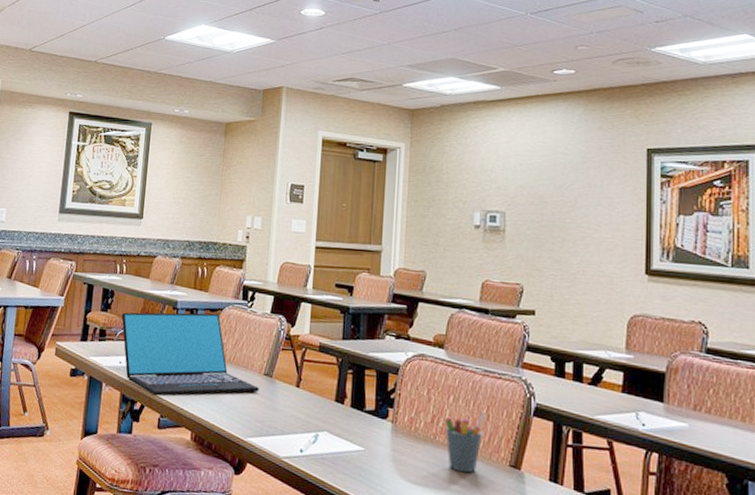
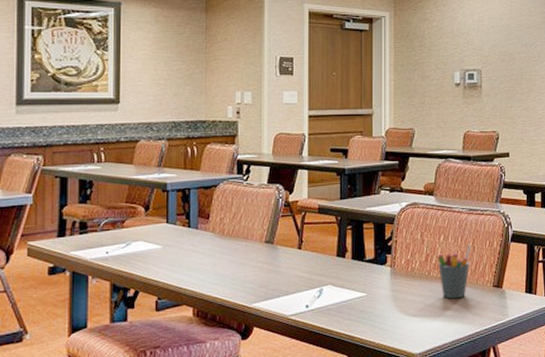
laptop: present [121,312,259,396] -> none [104,190,261,280]

